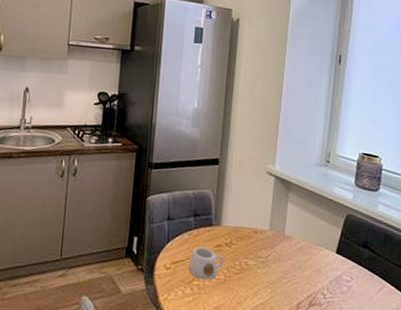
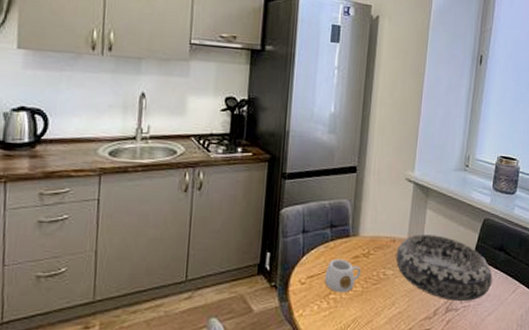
decorative bowl: none [257,227,357,297] -> present [395,234,493,301]

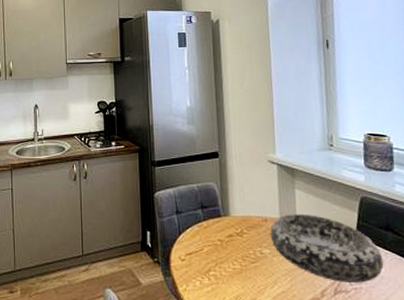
mug: present [325,258,361,293] -> none [202,237,237,270]

